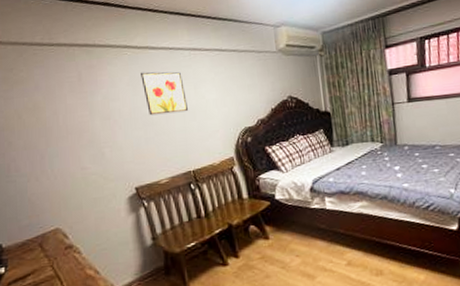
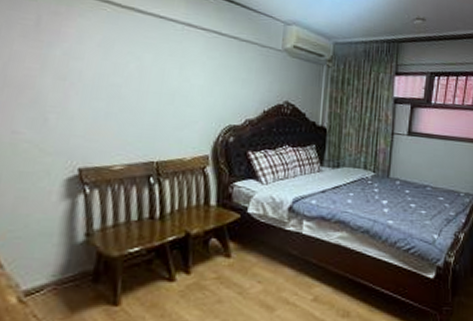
wall art: present [141,71,189,116] -> none [117,35,168,93]

